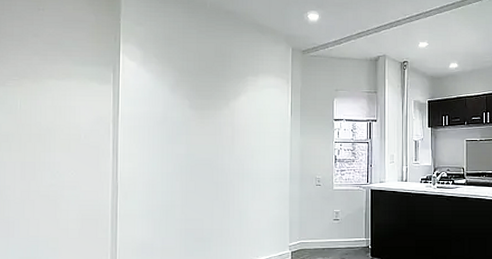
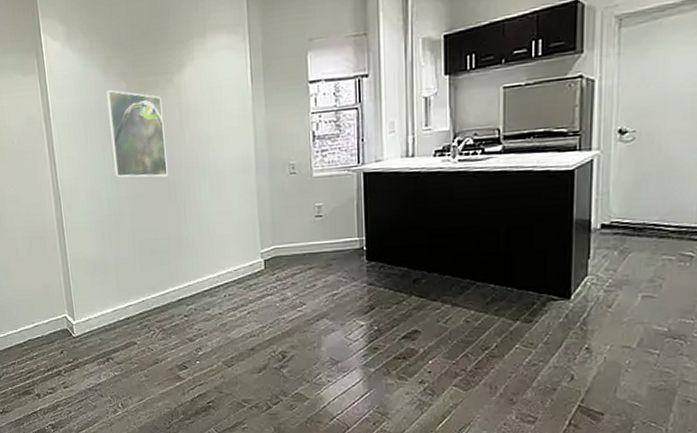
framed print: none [170,105,218,178] -> present [105,90,168,178]

